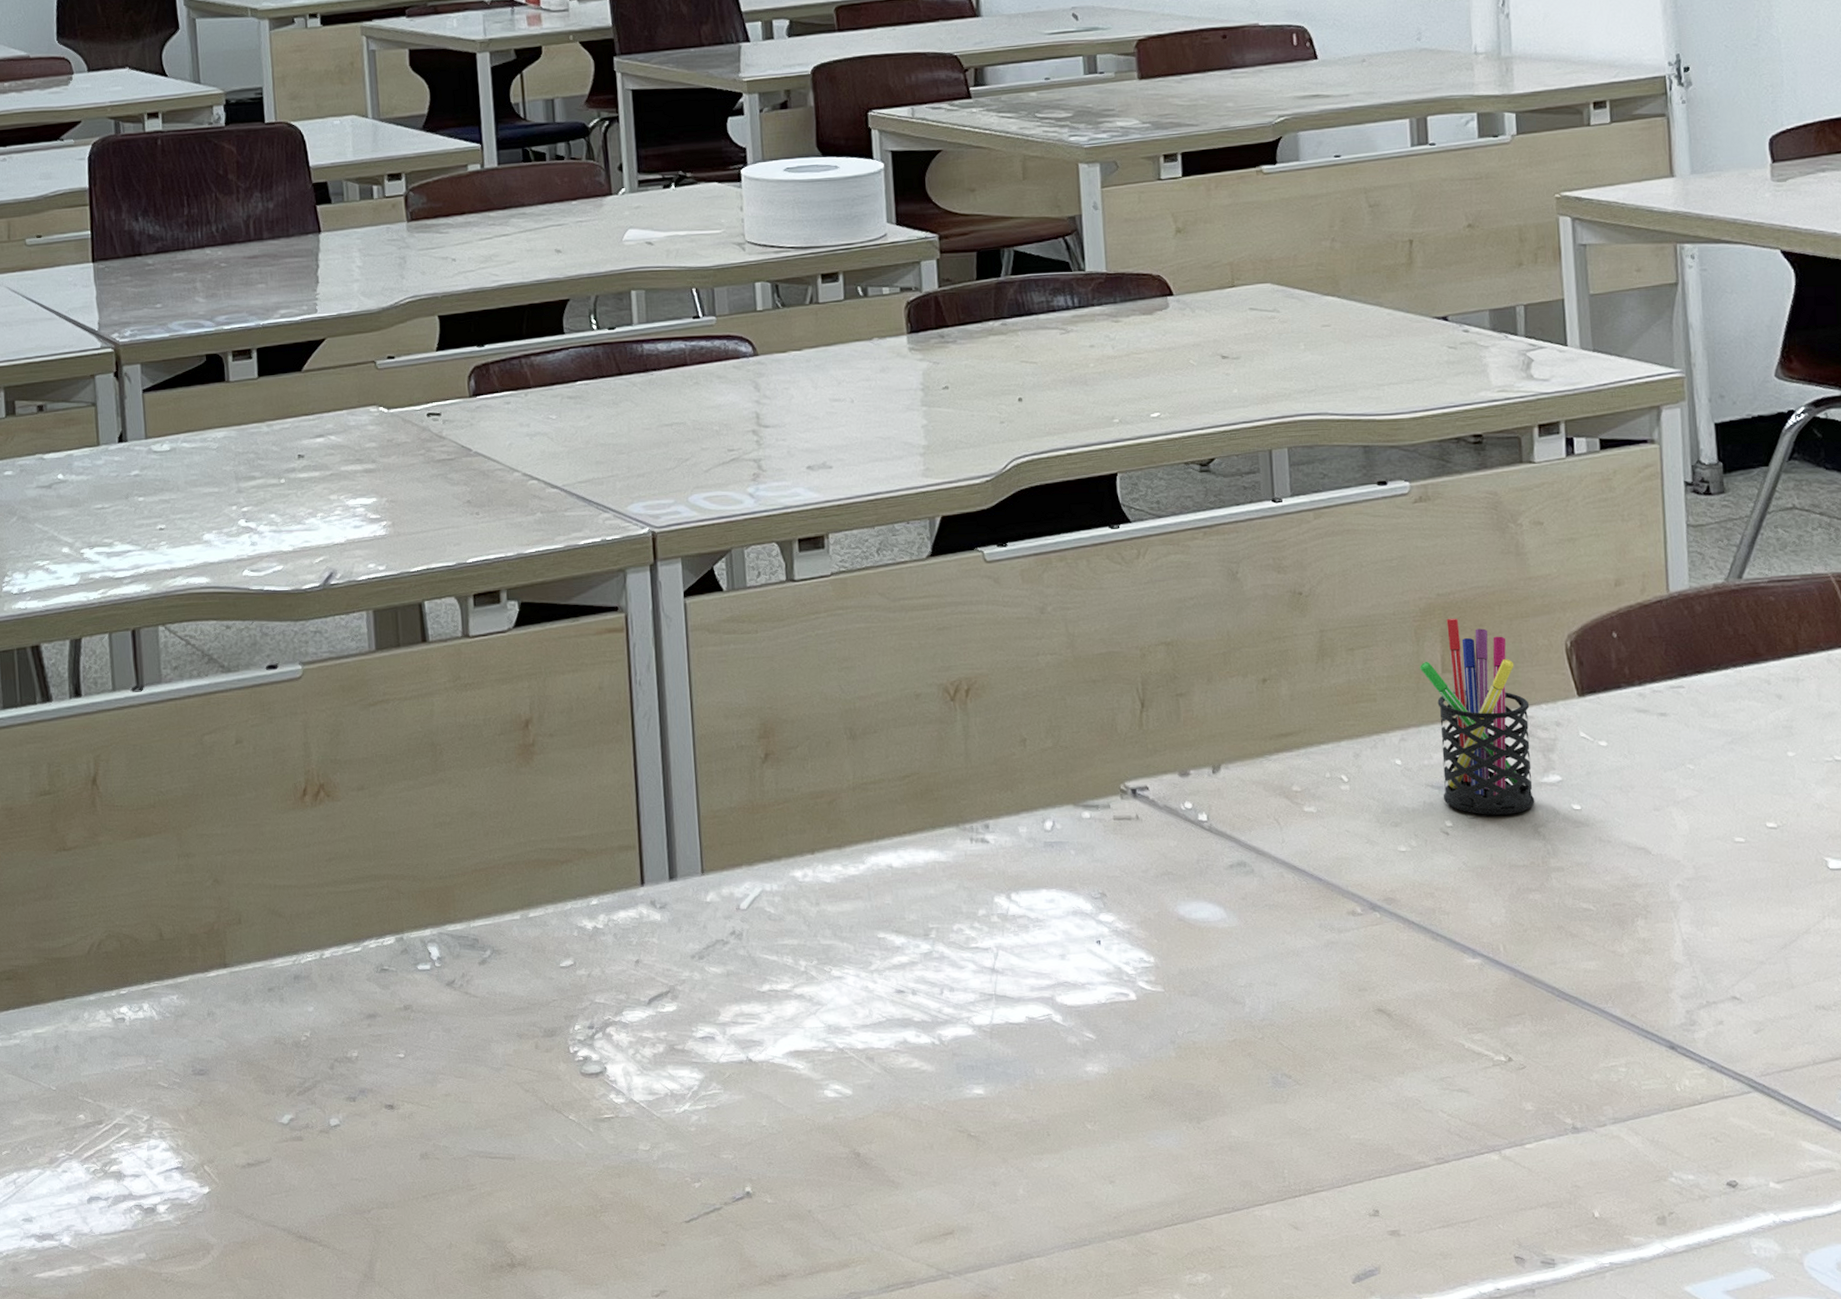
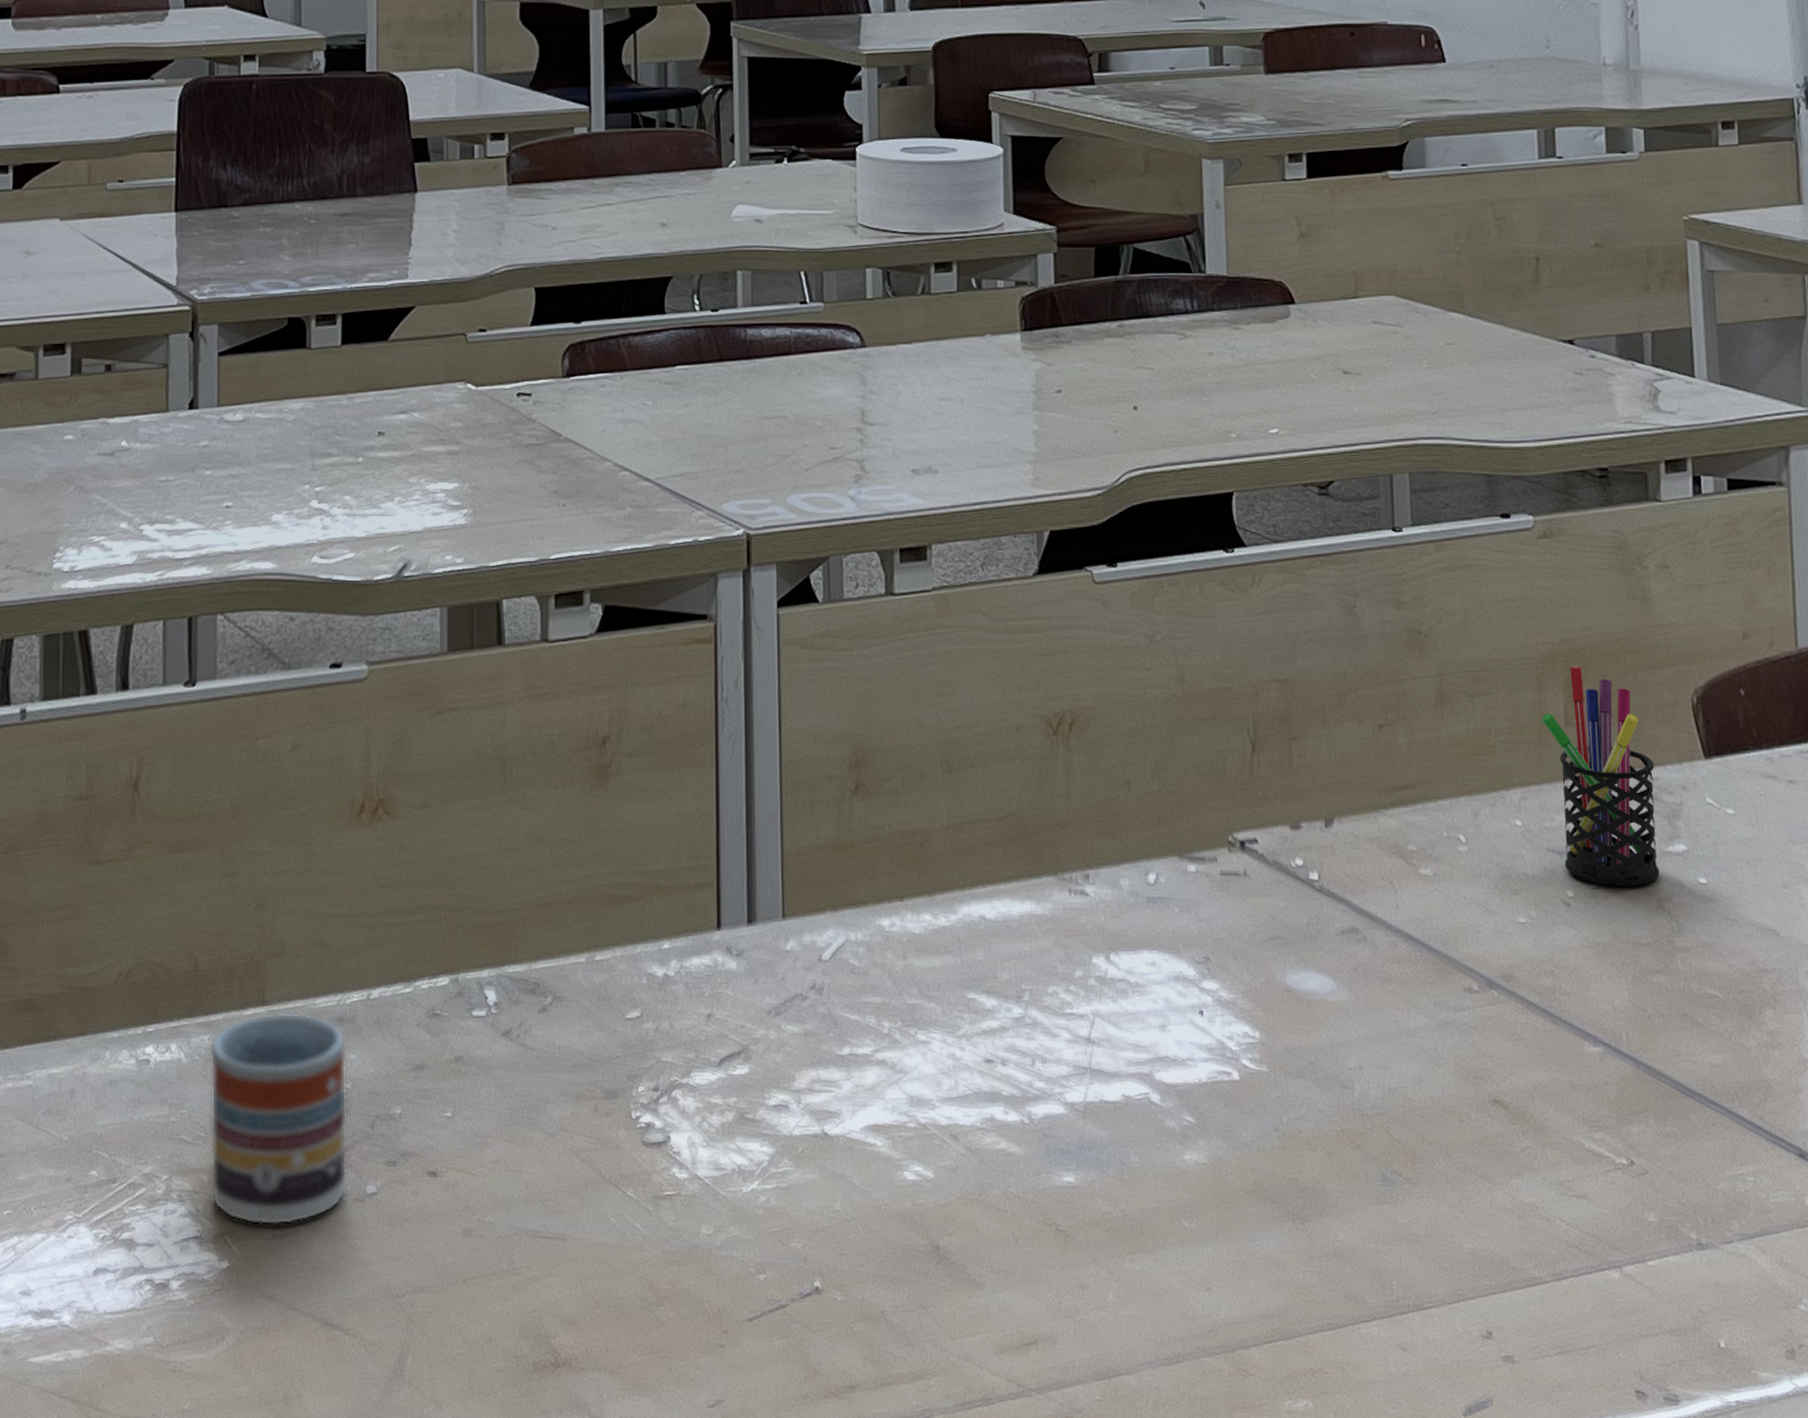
cup: none [178,973,313,1156] -> present [209,1013,347,1226]

